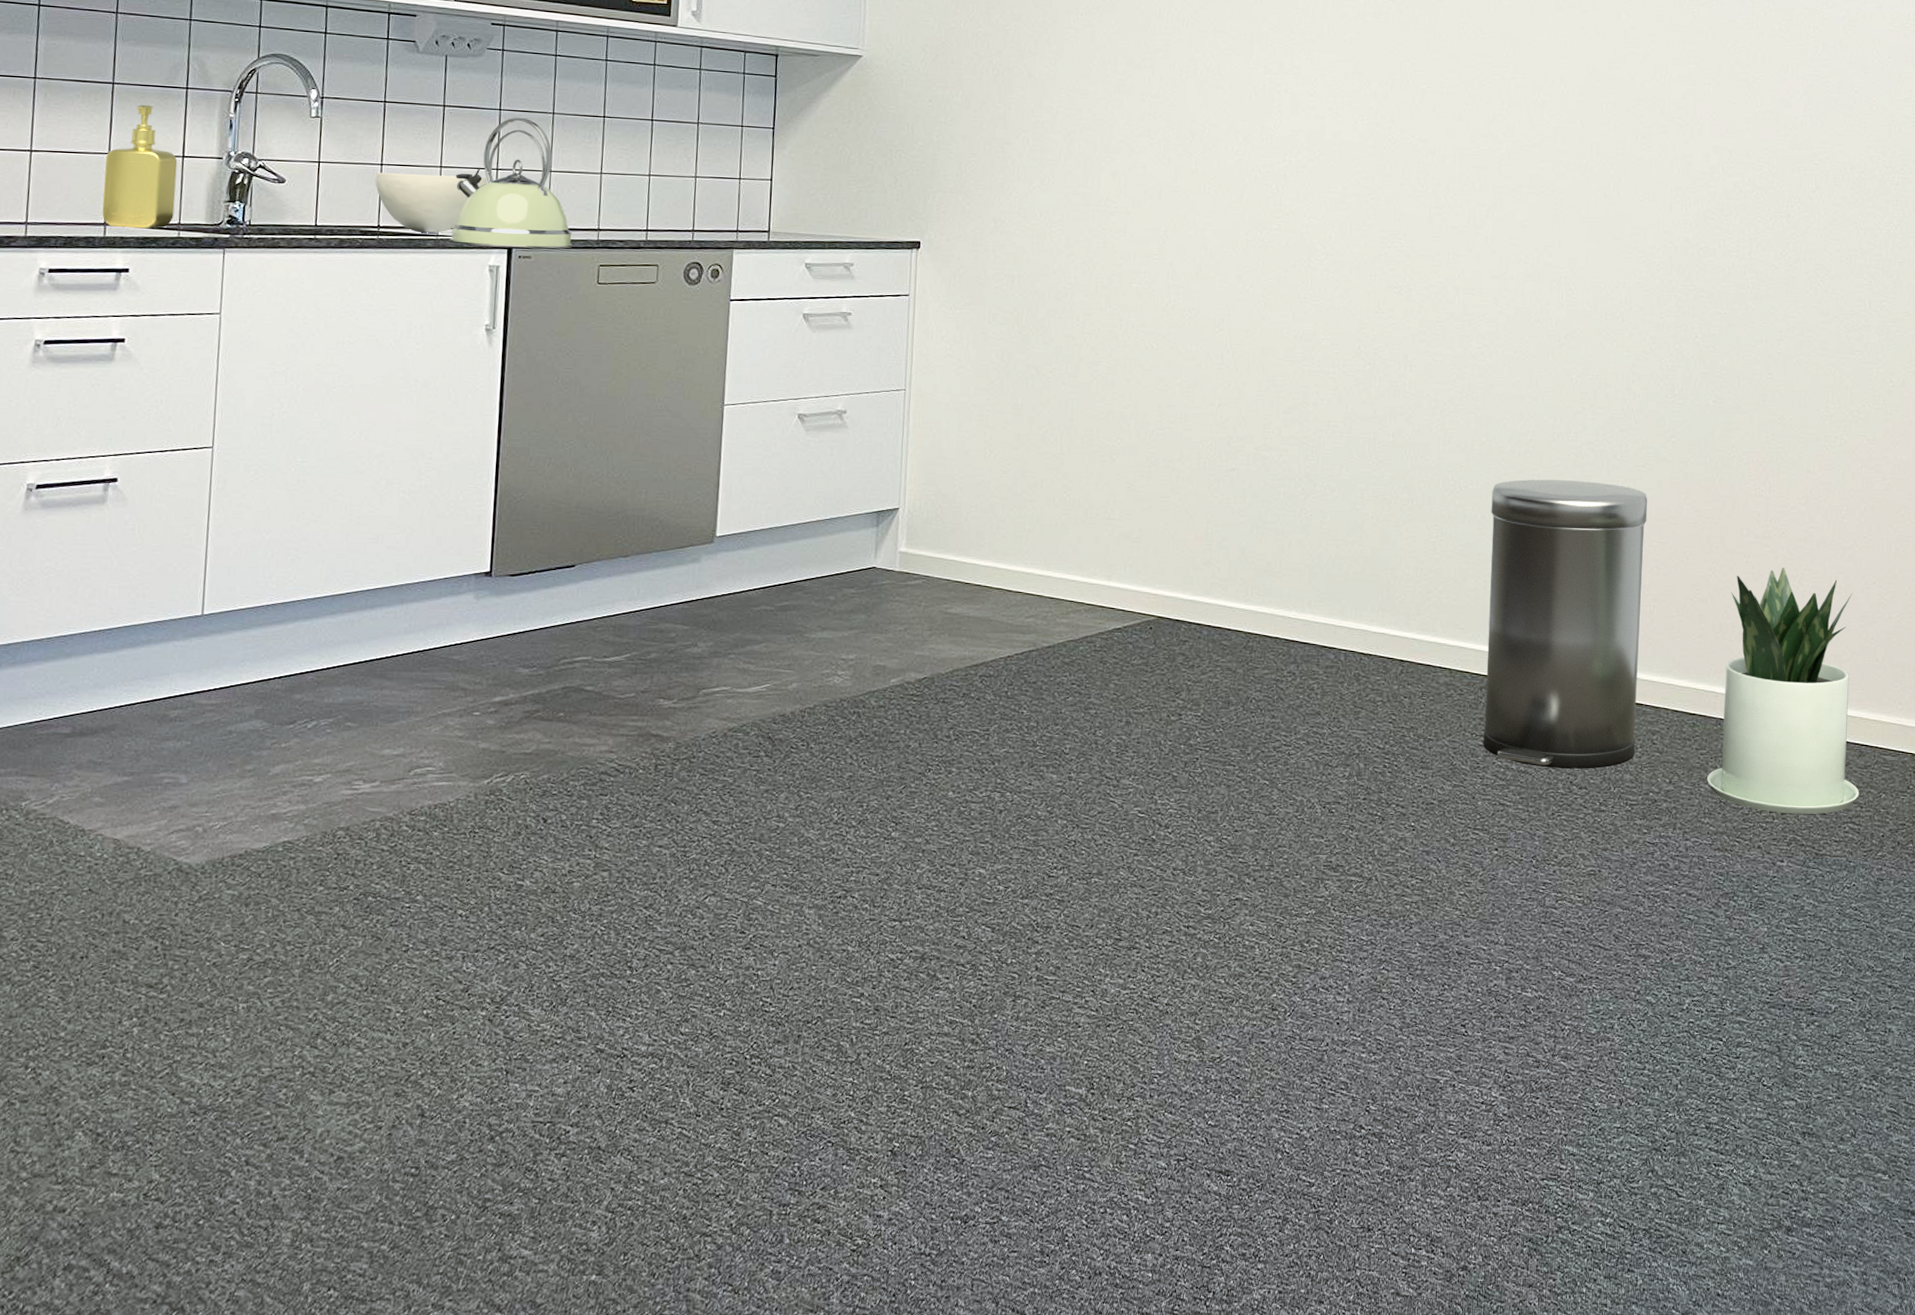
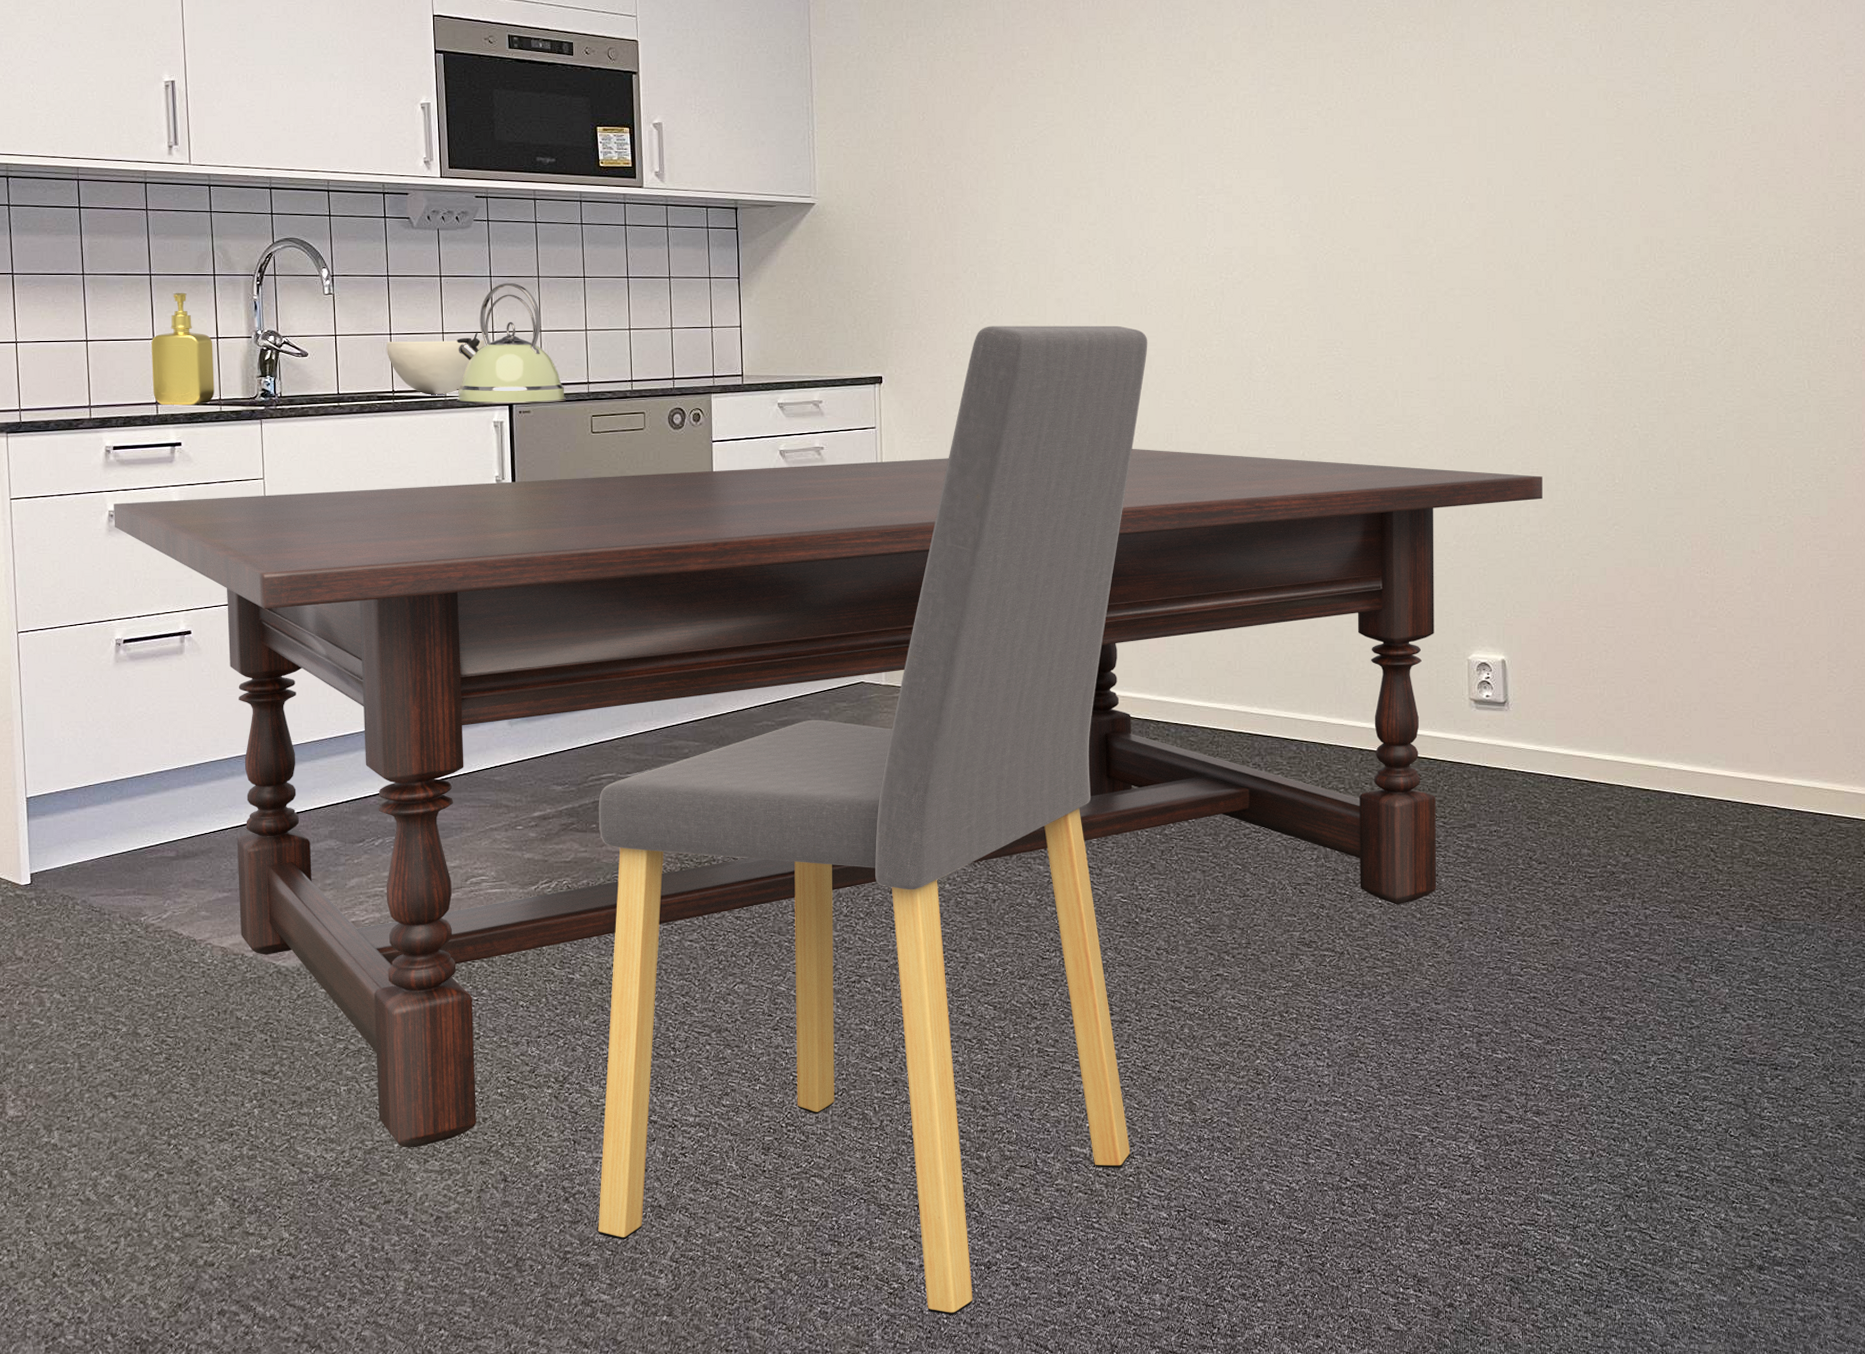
dining table: none [39,331,1602,1076] -> present [114,449,1542,1148]
dining chair: none [525,195,1205,1276] -> present [598,325,1148,1315]
pedal bin: present [1483,479,1648,769] -> none [1440,572,1594,845]
planter: present [1706,568,1860,815] -> none [1663,646,1816,882]

